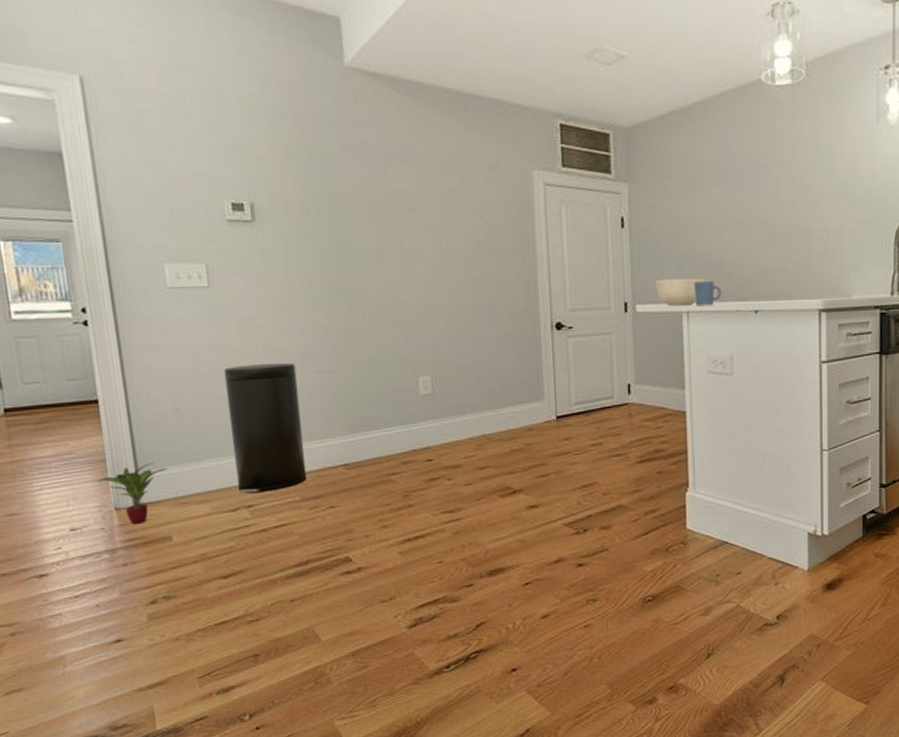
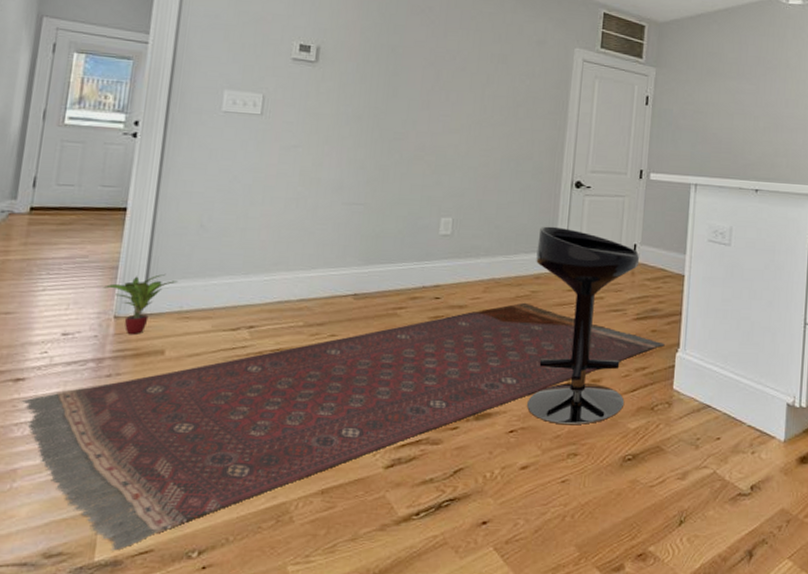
area rug: none [49,456,673,720] -> present [19,302,665,551]
pedal bin: present [224,363,307,493] -> none [244,189,327,314]
bar stool: none [524,374,638,573] -> present [527,226,640,425]
bowl: present [655,277,704,306] -> none [669,152,713,179]
mug: present [694,281,722,307] -> none [703,159,728,182]

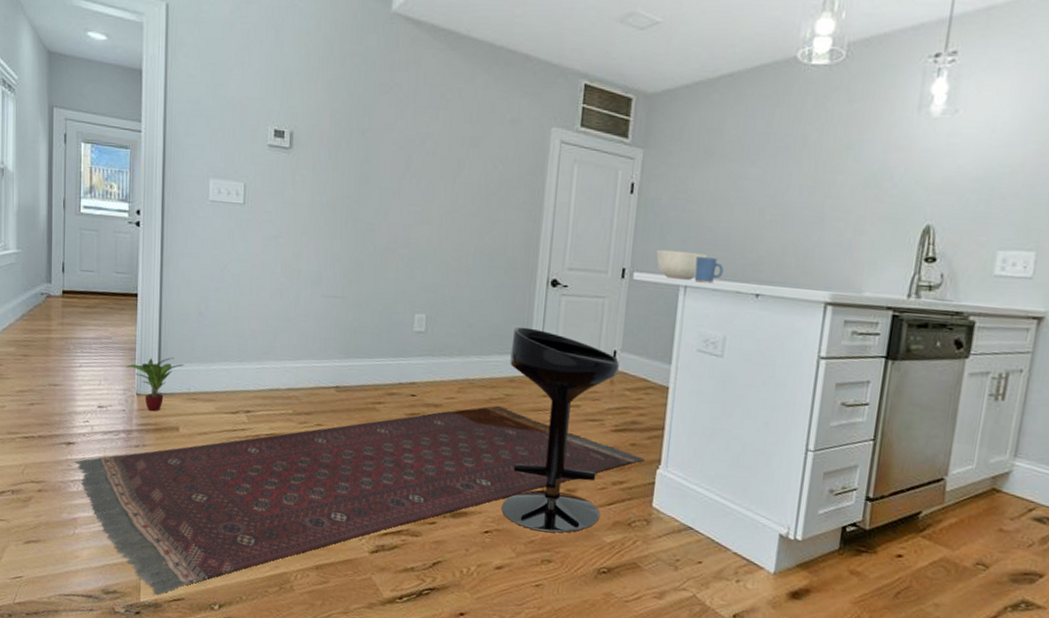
bowl: none [669,152,713,179] -> present [656,249,707,280]
mug: none [703,159,728,182] -> present [694,257,724,284]

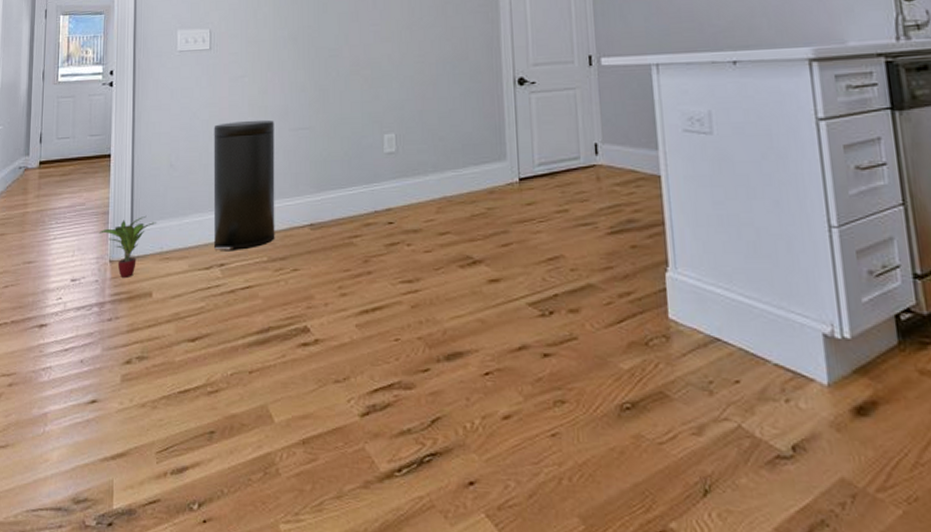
area rug: present [72,405,645,595] -> none [44,221,650,499]
pedal bin: none [241,280,307,401] -> present [213,120,275,250]
bar stool: present [502,326,620,533] -> none [486,132,612,366]
bowl: present [656,249,707,280] -> none [620,27,673,59]
mug: present [694,257,724,284] -> none [662,31,694,58]

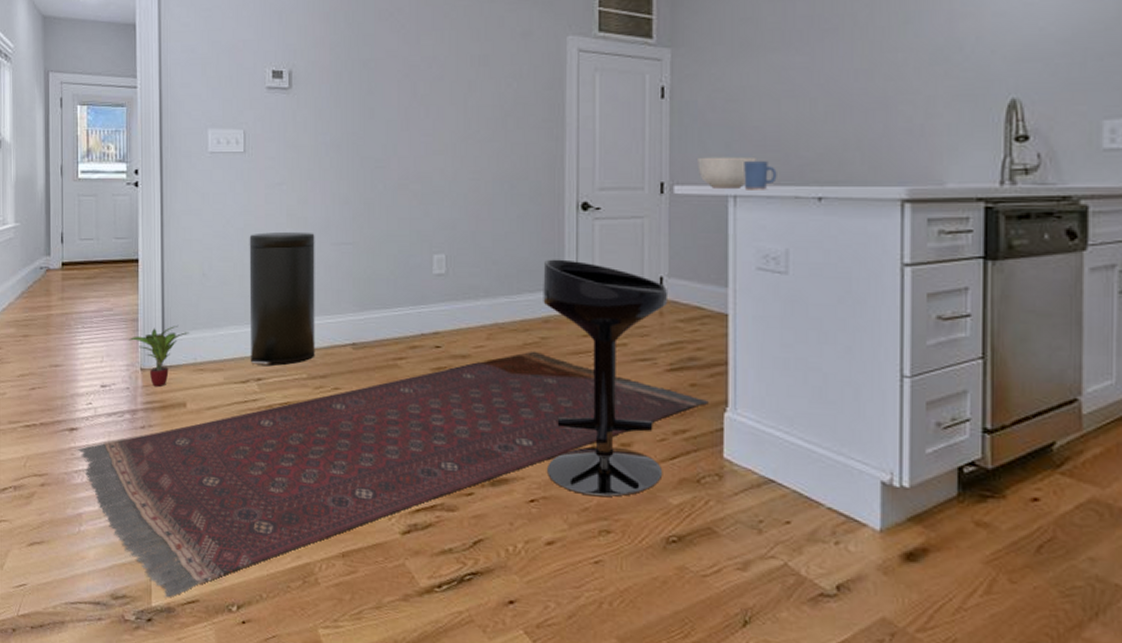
area rug: none [44,221,650,499] -> present [76,350,709,598]
bar stool: none [486,132,612,366] -> present [543,259,669,497]
bowl: none [620,27,673,59] -> present [698,156,756,188]
mug: none [662,31,694,58] -> present [744,161,777,190]

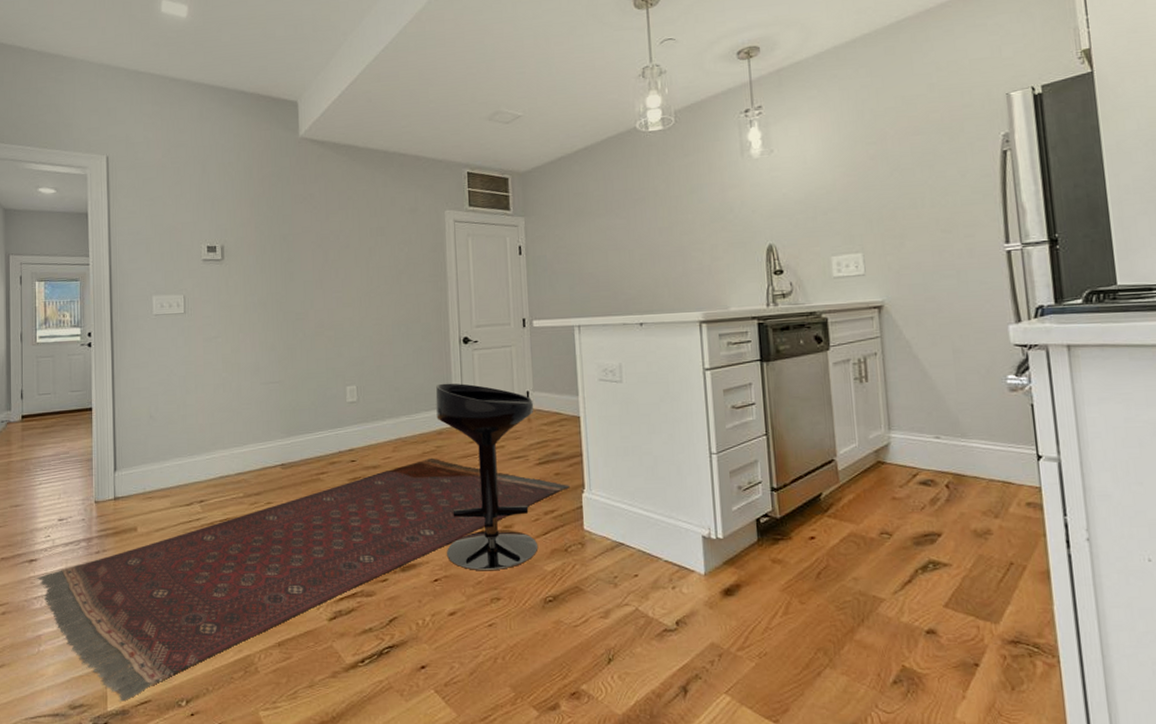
potted plant: present [128,324,189,386] -> none [83,461,138,515]
pedal bin: present [249,231,315,366] -> none [190,375,250,489]
bowl: present [698,156,756,188] -> none [549,295,593,321]
mug: present [744,161,777,190] -> none [584,298,609,321]

